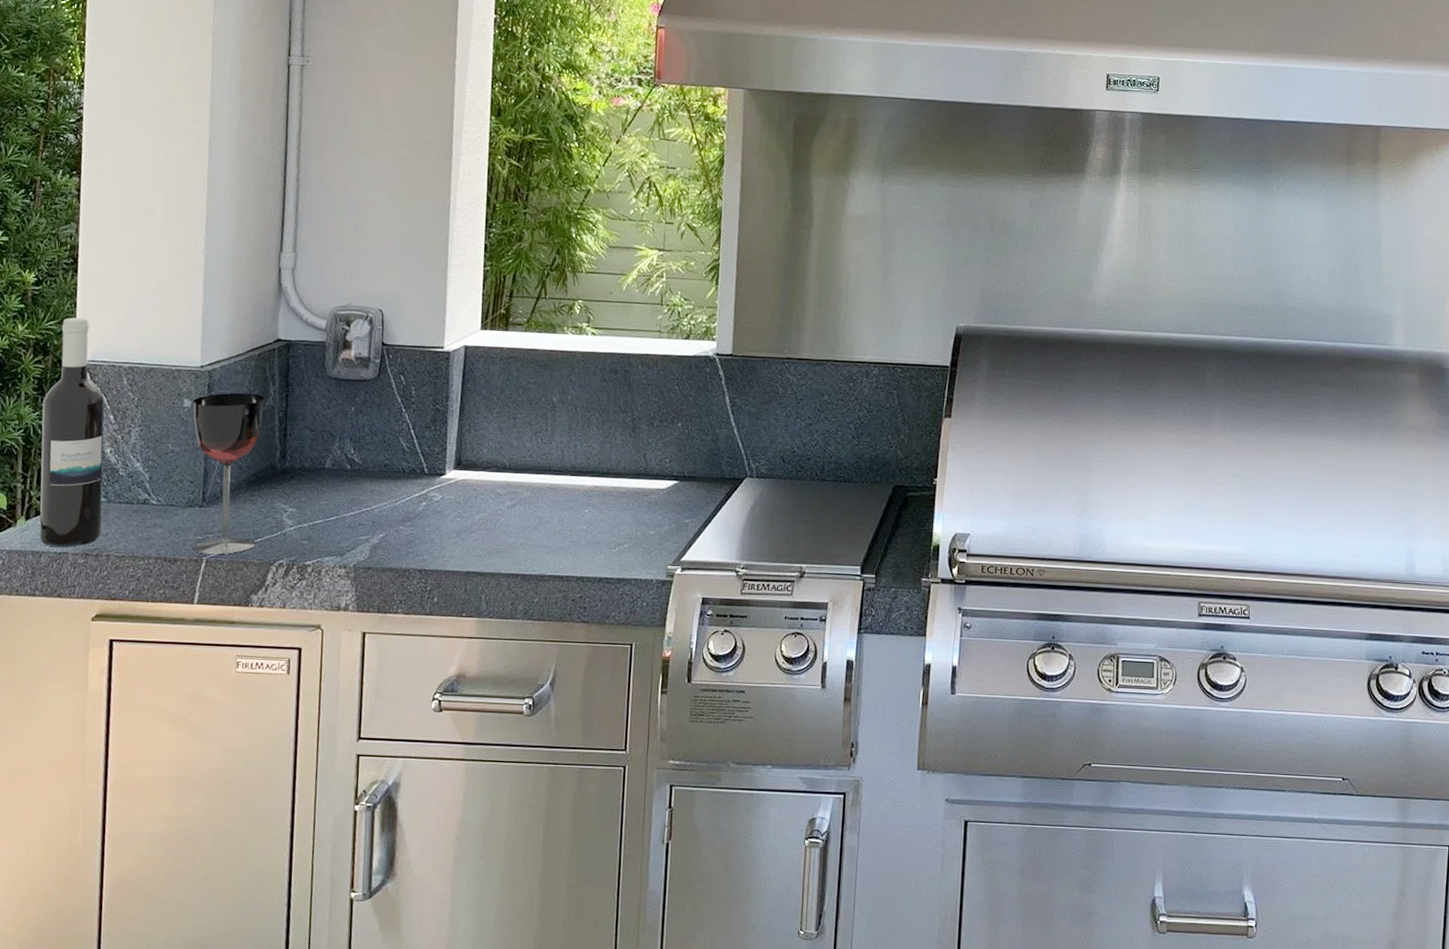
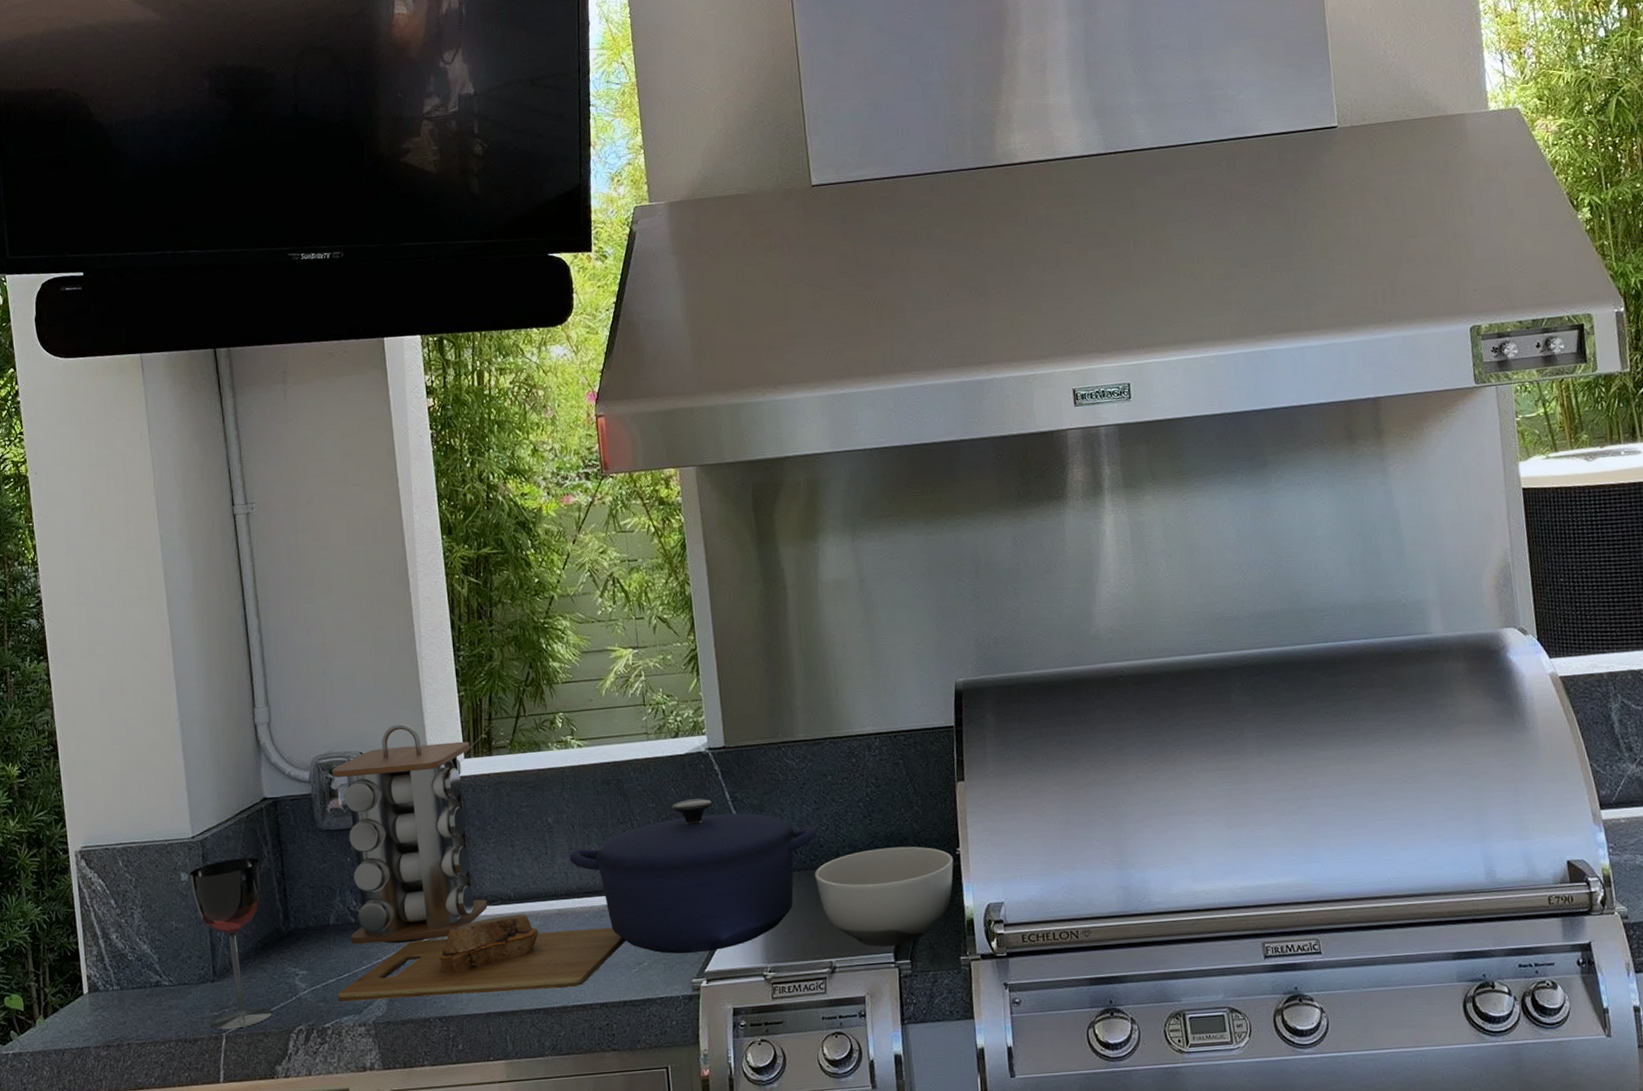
wine bottle: present [39,317,105,548] -> none [43,804,119,1043]
cutting board: none [322,482,611,559] -> present [338,914,627,1003]
spice rack: none [343,287,488,496] -> present [332,723,487,945]
cooking pot: none [568,398,806,542] -> present [569,797,817,954]
bowl: none [797,468,930,560] -> present [814,846,954,947]

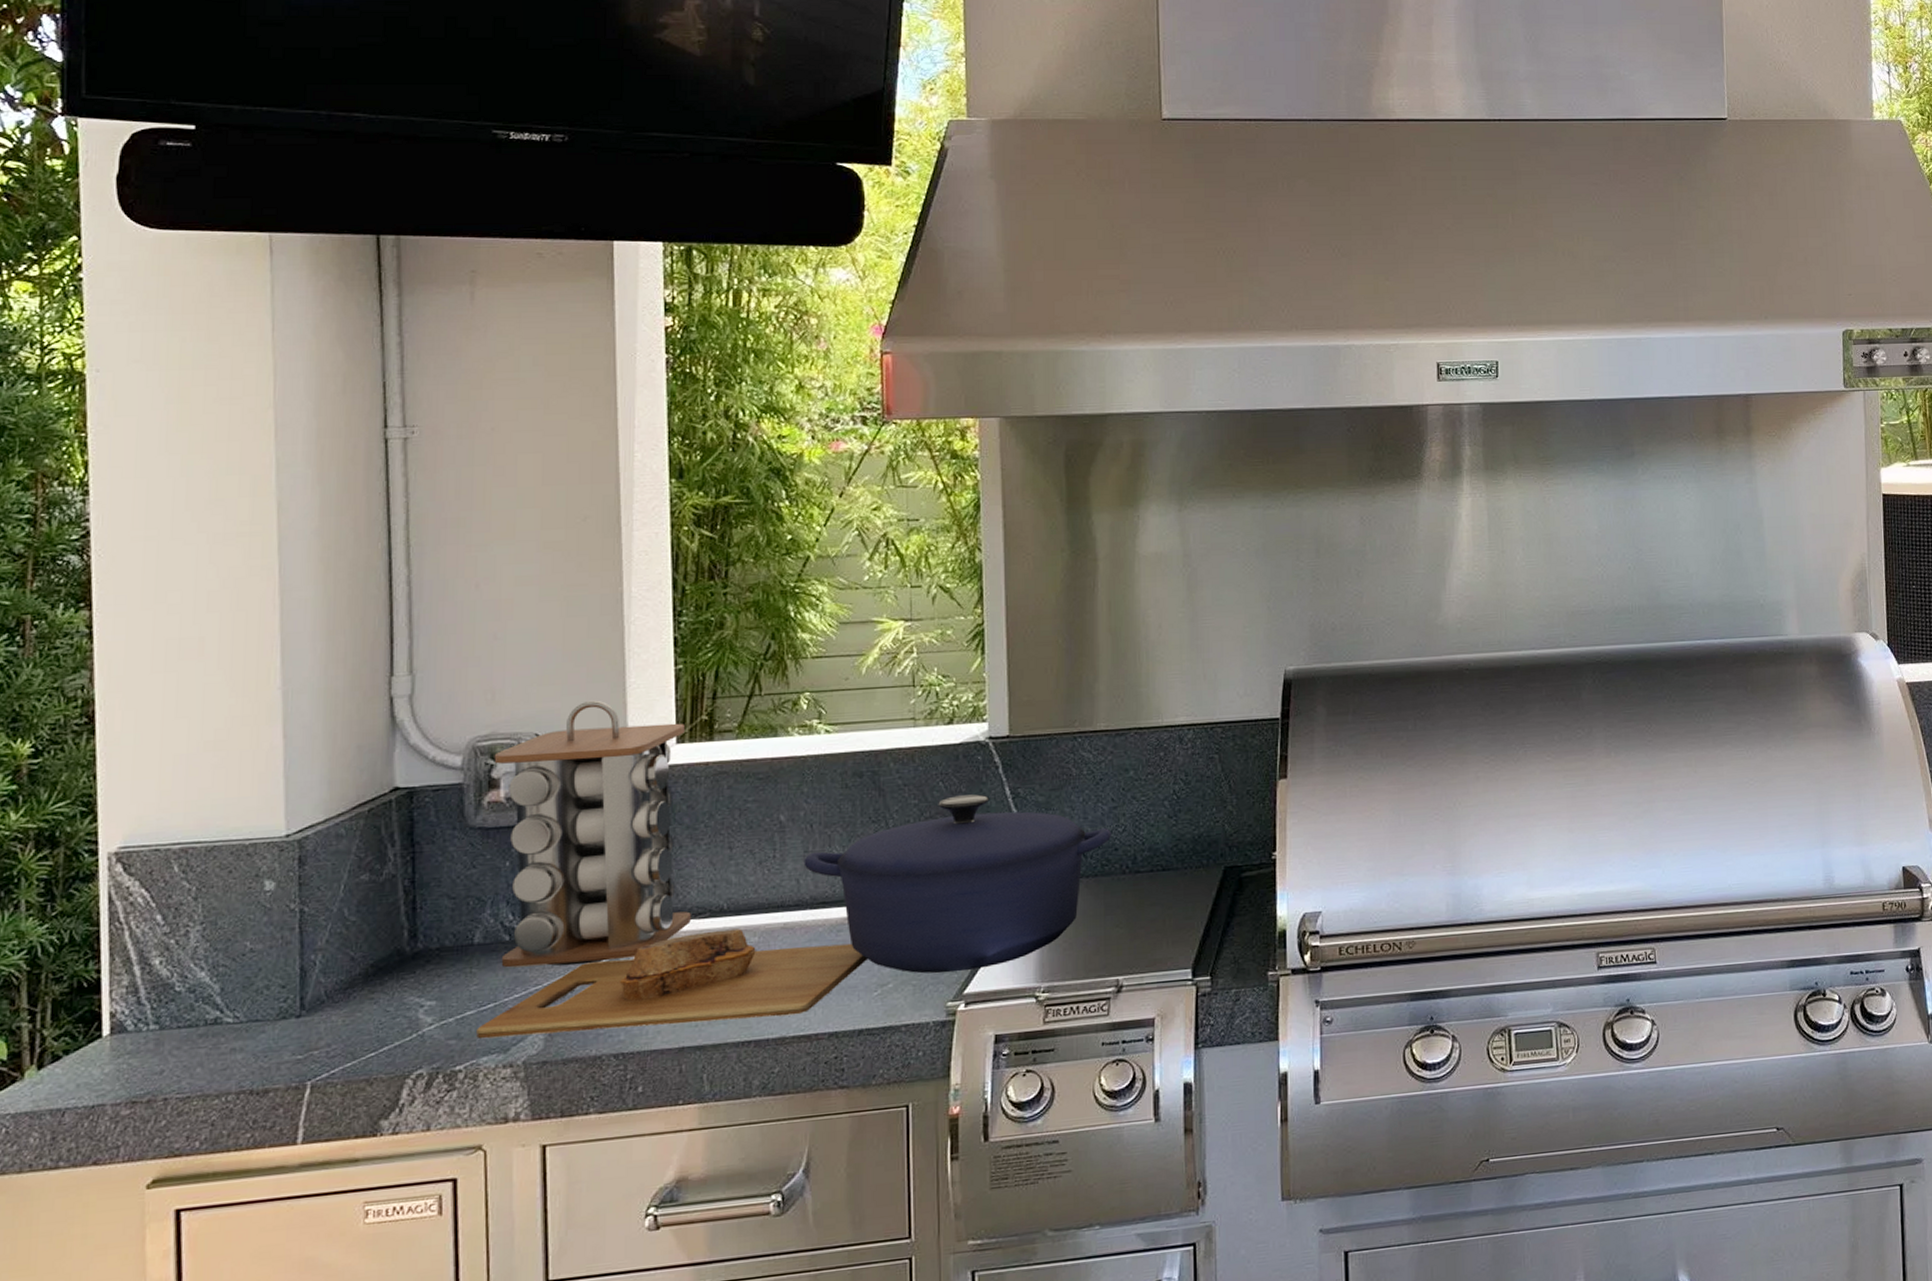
wineglass: present [190,857,274,1030] -> none [278,861,384,1078]
bowl: present [814,846,954,947] -> none [1105,850,1269,963]

